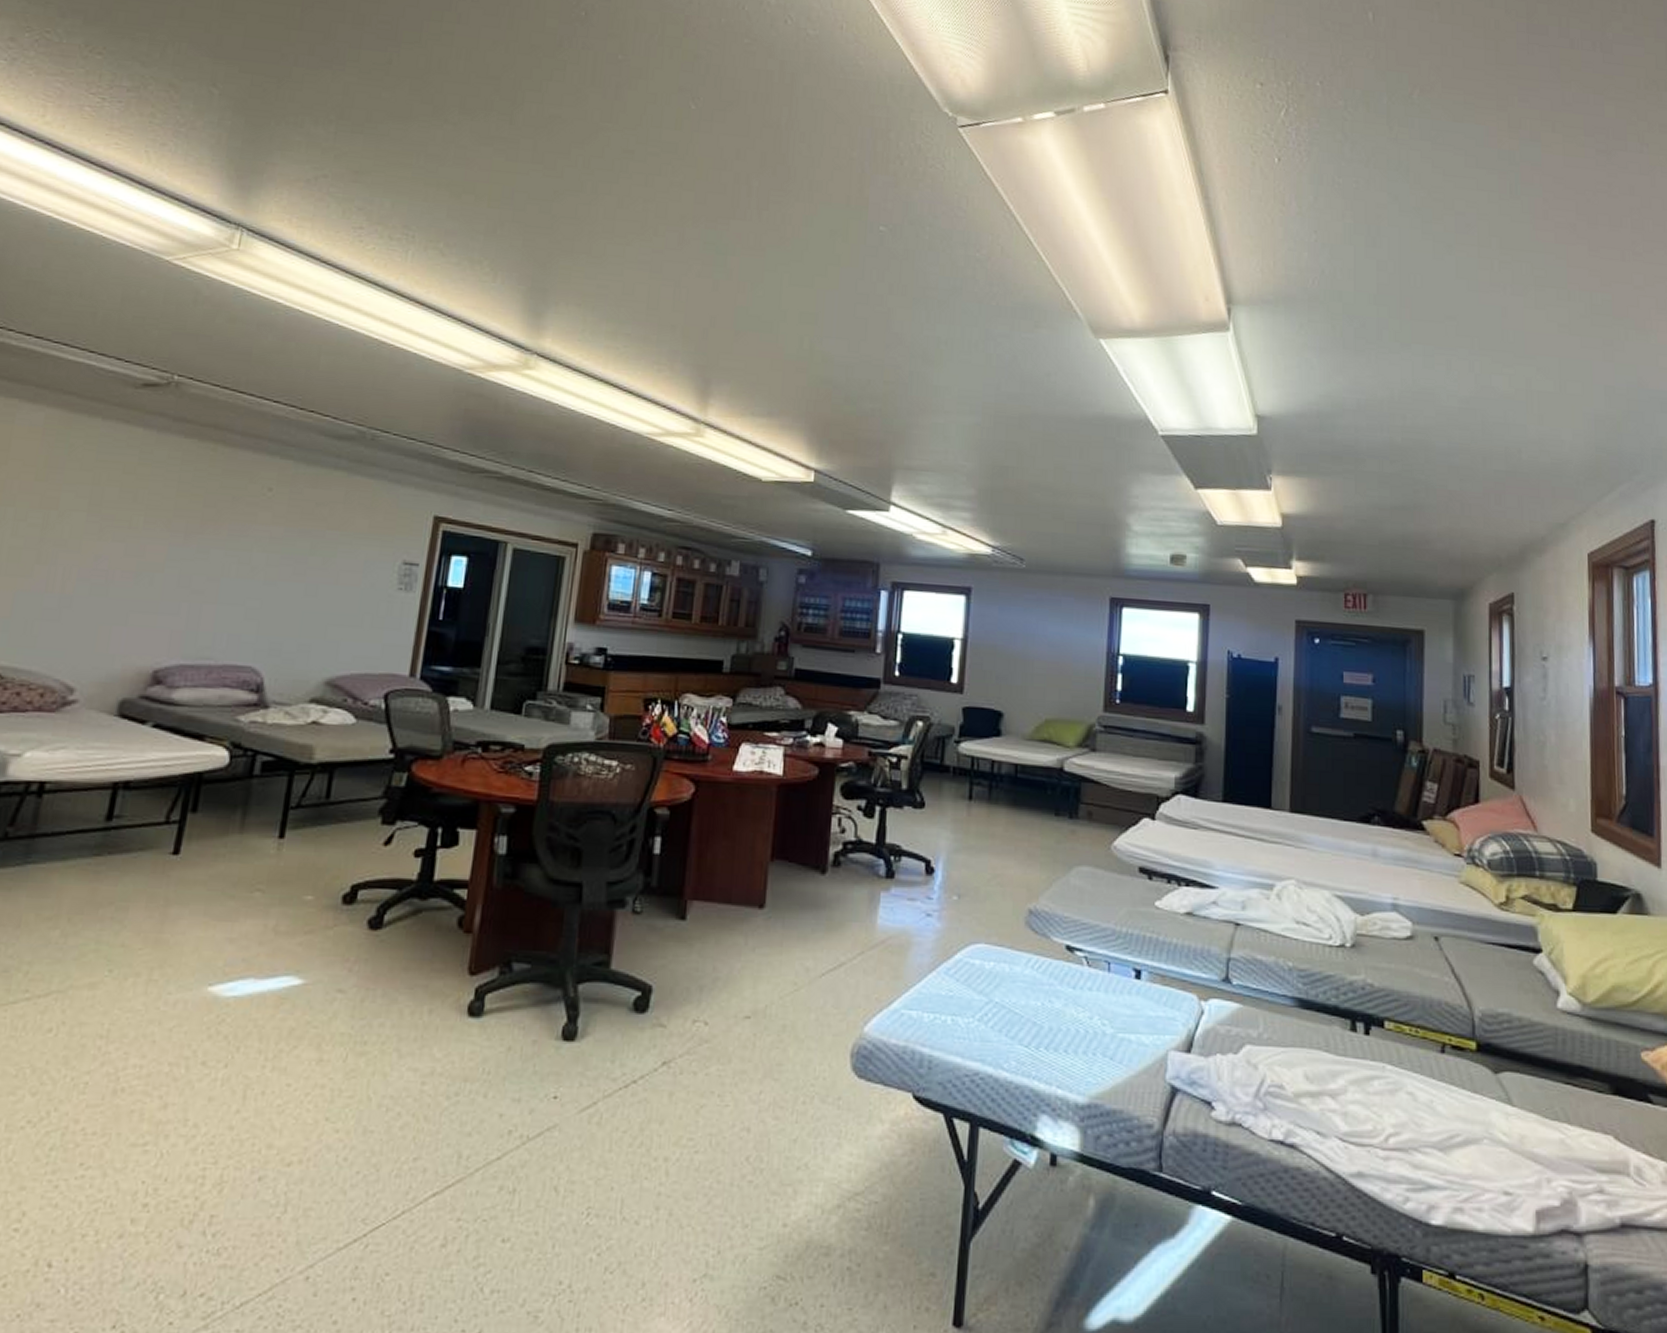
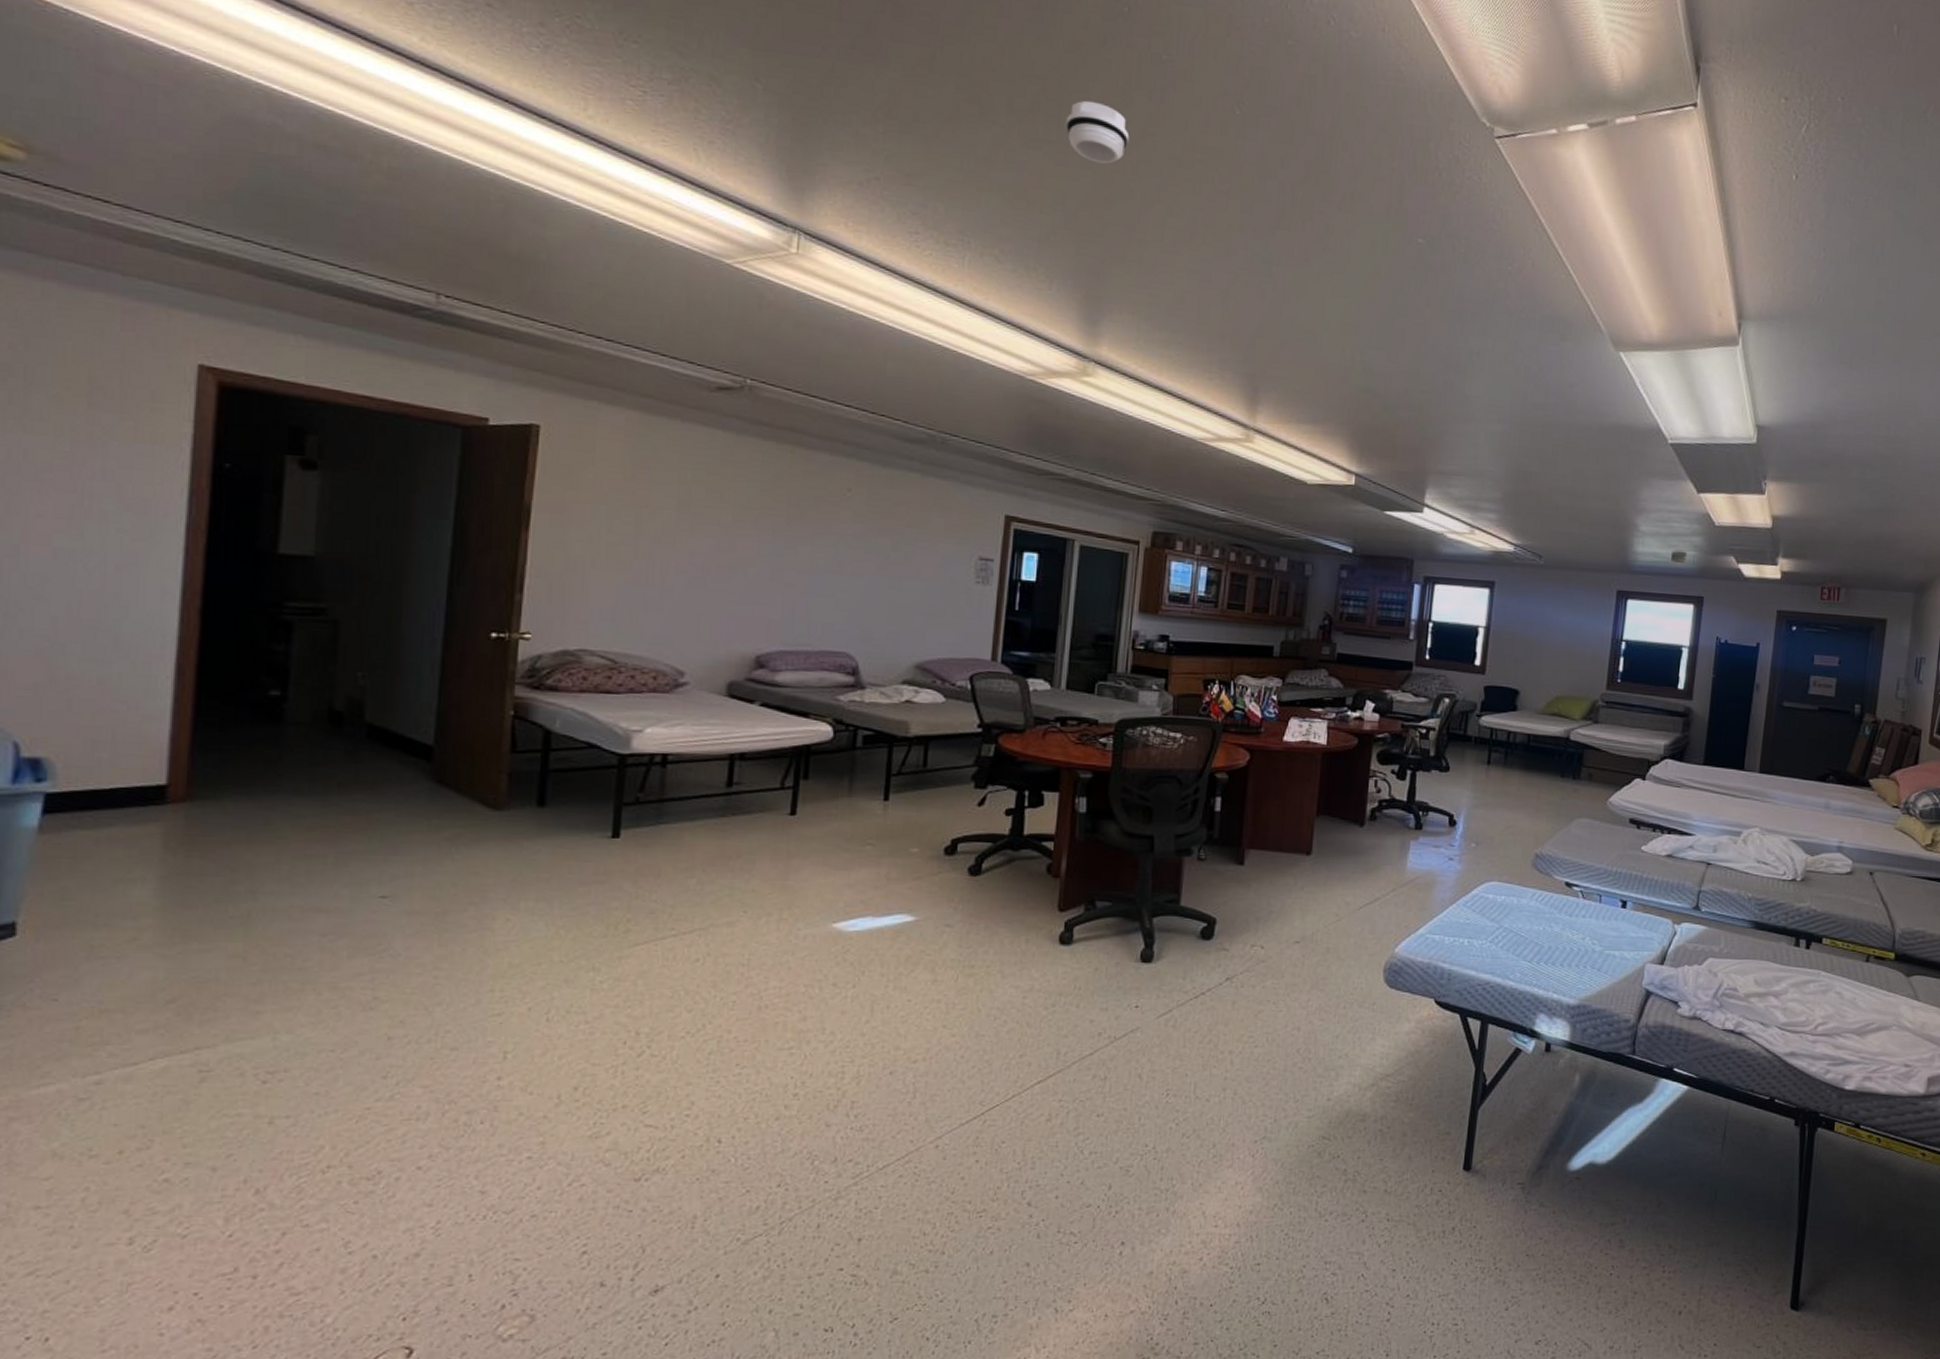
smoke detector: none [517,98,582,159] -> present [1065,100,1130,164]

